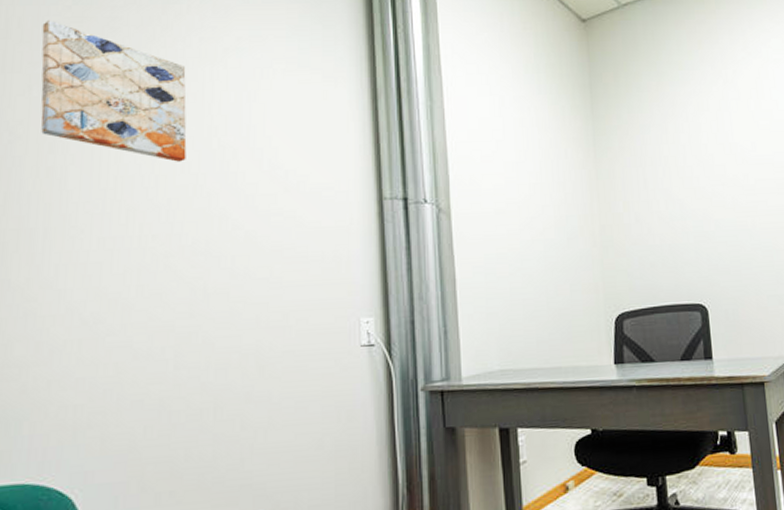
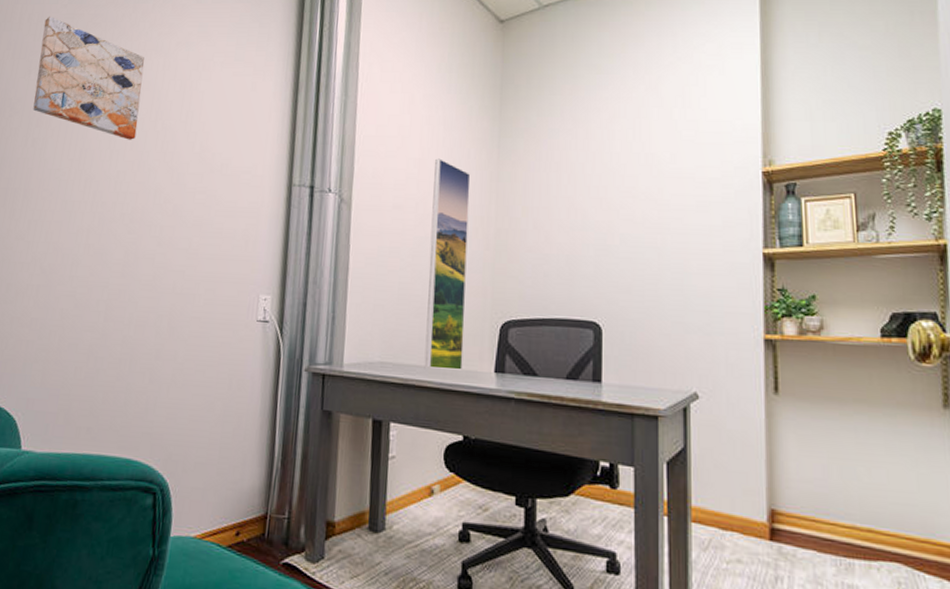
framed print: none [533,160,583,368] -> present [424,158,471,369]

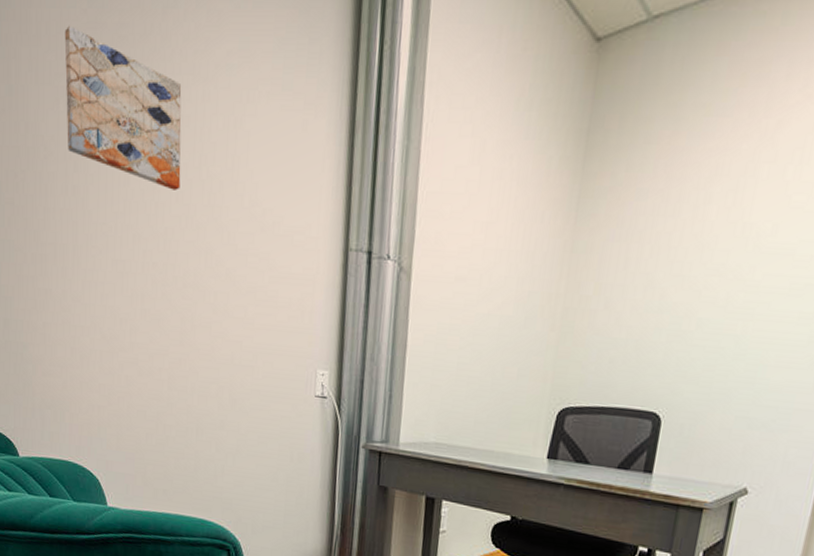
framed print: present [424,158,471,369] -> none [478,222,543,453]

